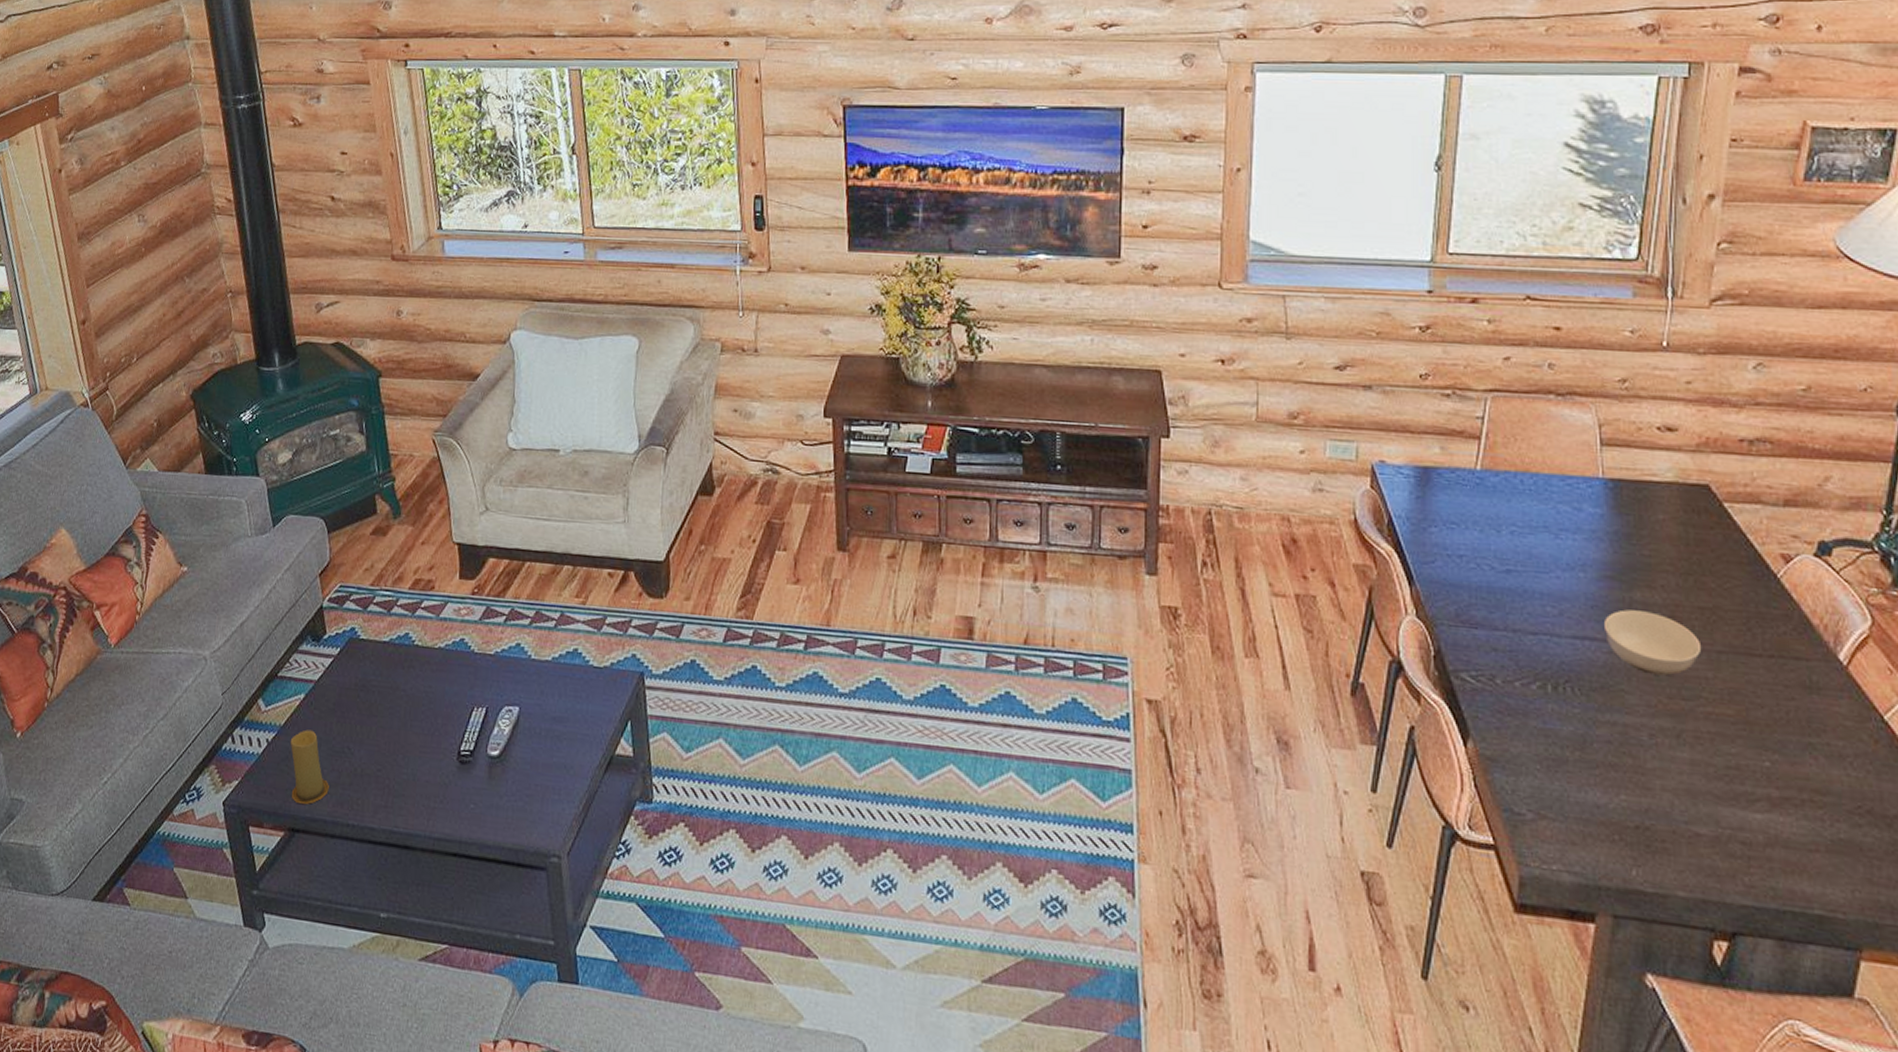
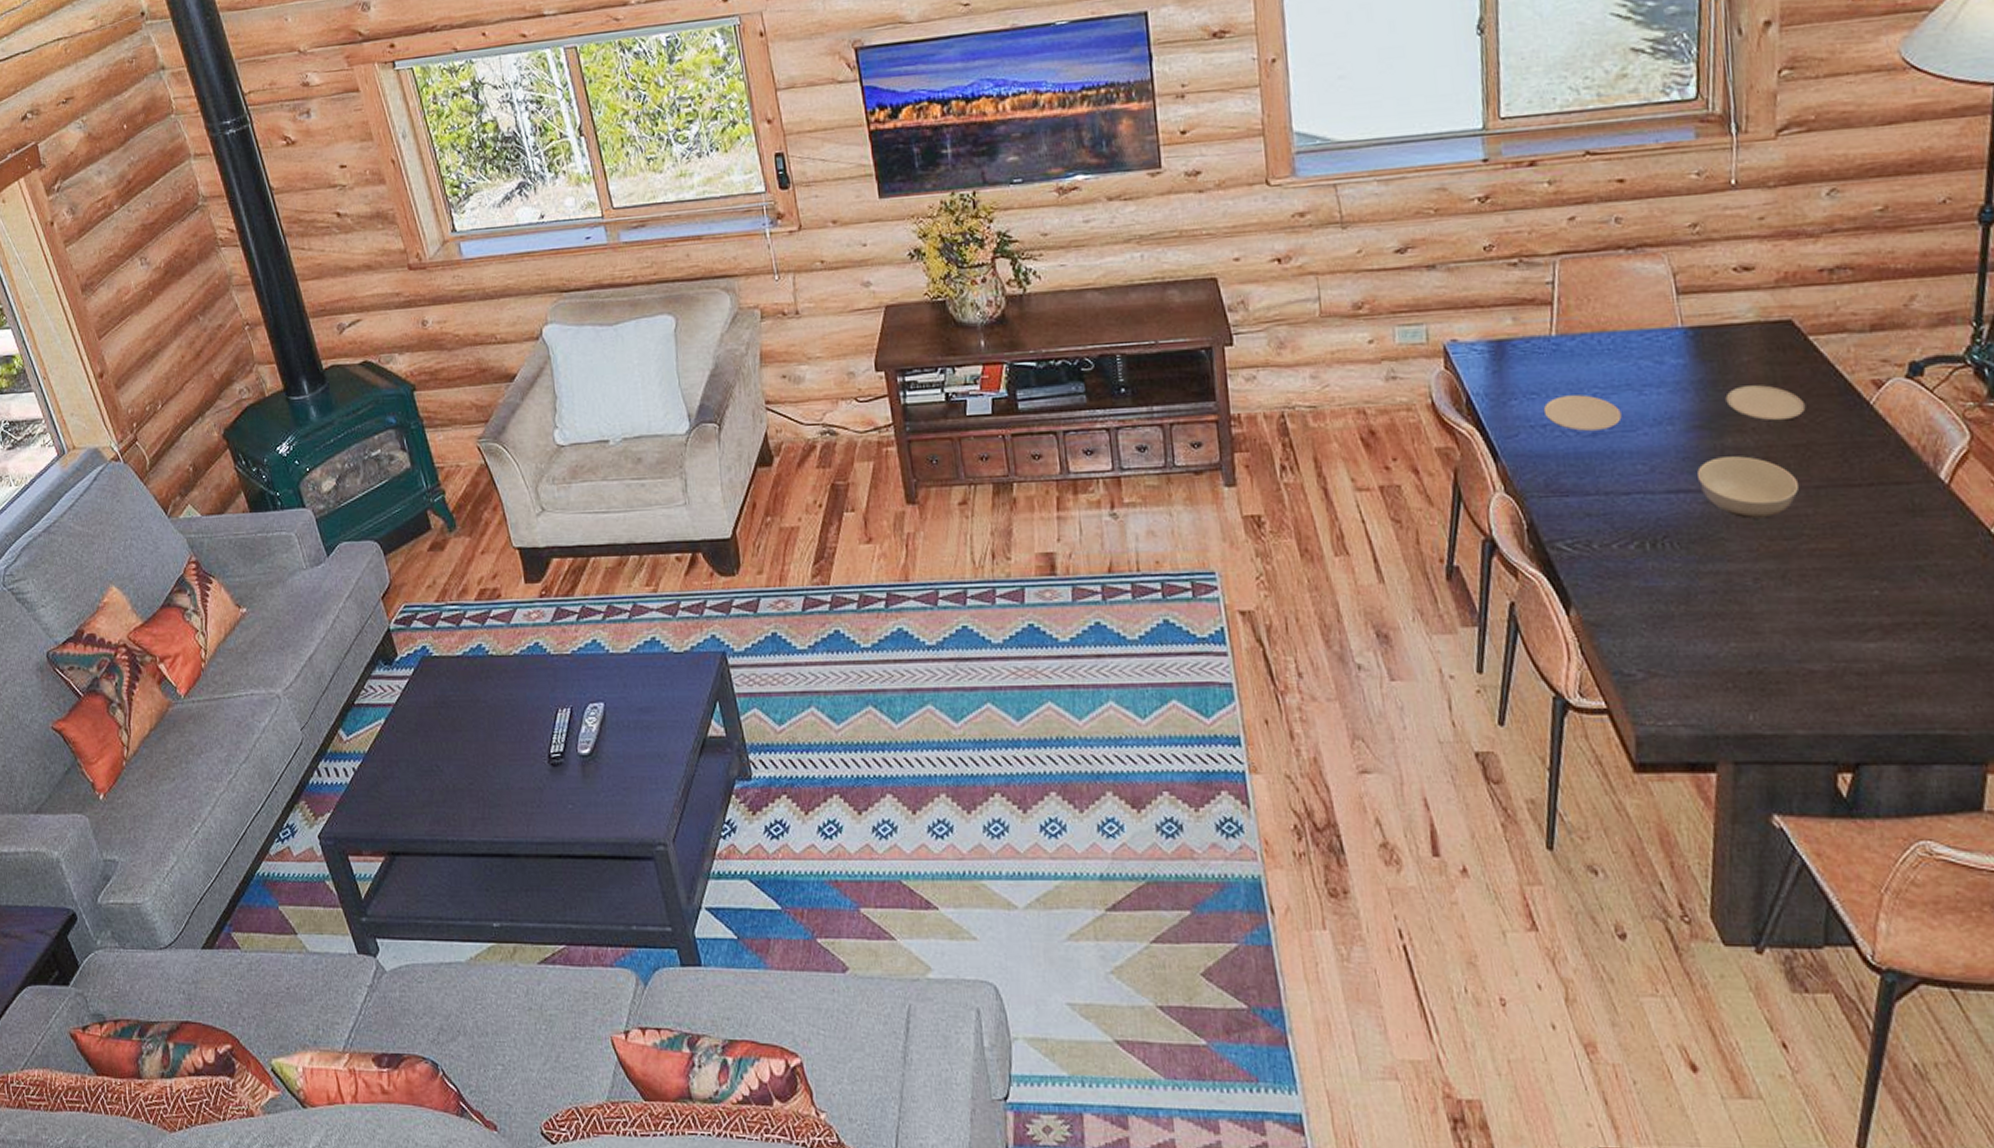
candle: present [290,729,329,805] -> none [376,753,423,828]
plate: none [1461,529,1536,569] -> present [1543,395,1622,432]
plate: none [1638,543,1715,582] -> present [1725,385,1806,421]

